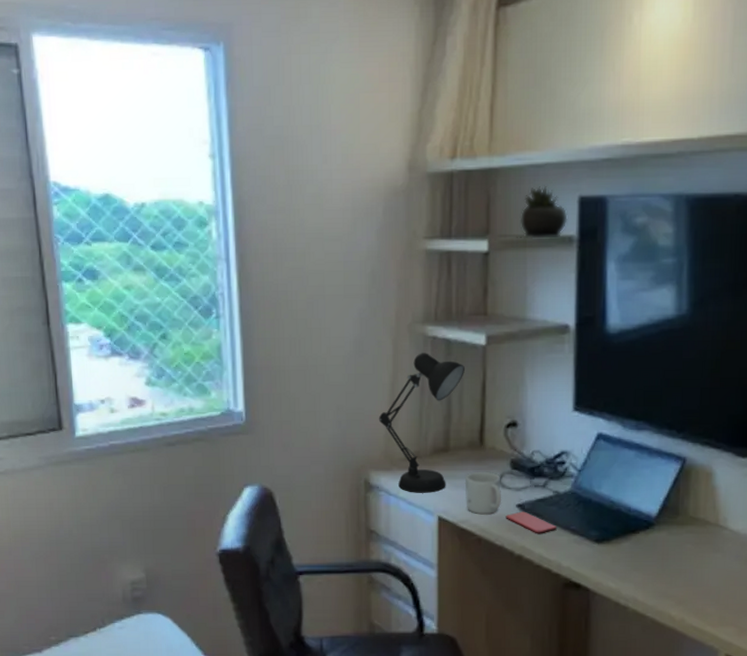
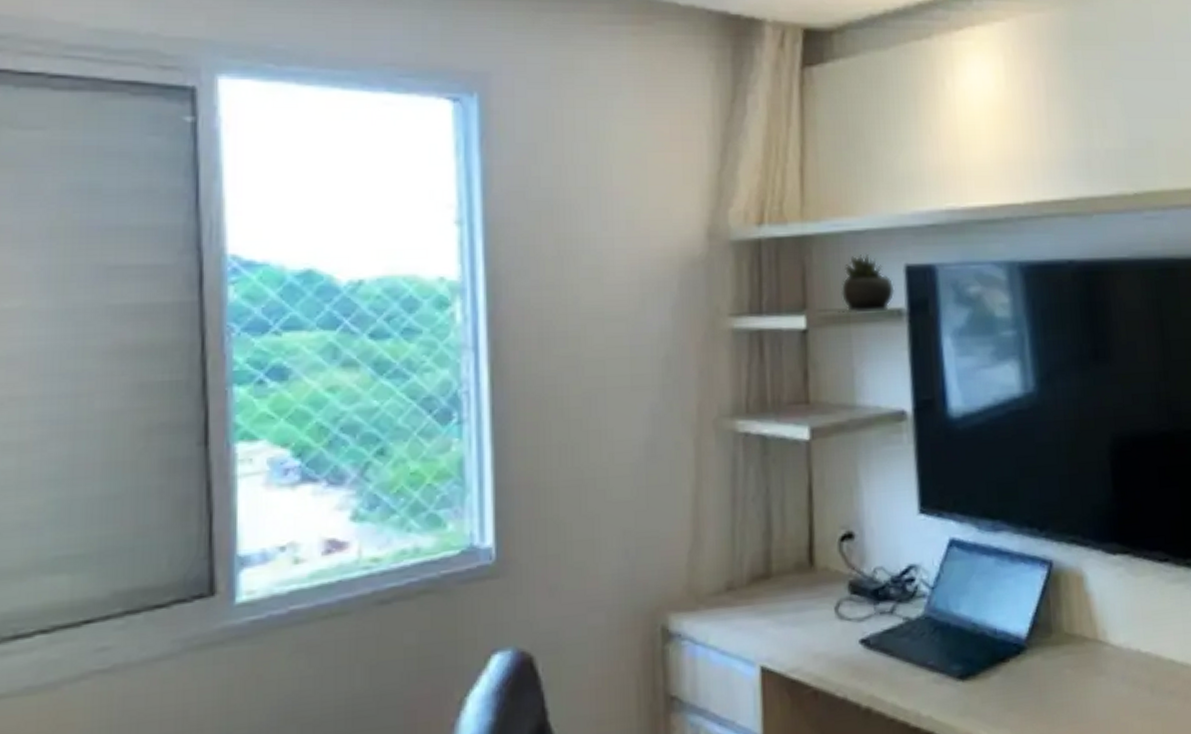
desk lamp: present [378,353,465,493] -> none [678,453,786,638]
mug: present [464,471,502,515] -> none [793,600,842,659]
phone: present [505,511,557,534] -> none [847,648,911,677]

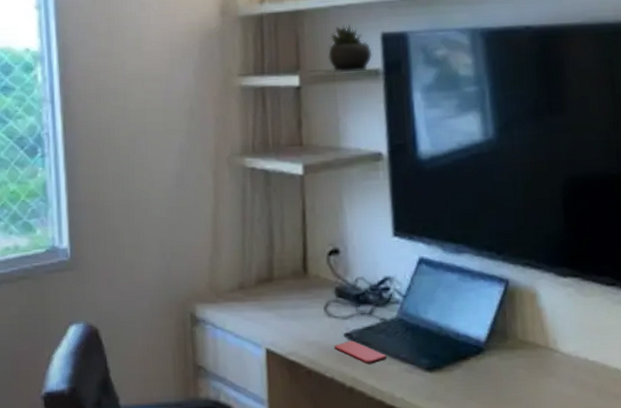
phone: none [847,648,911,677] -> present [334,340,387,364]

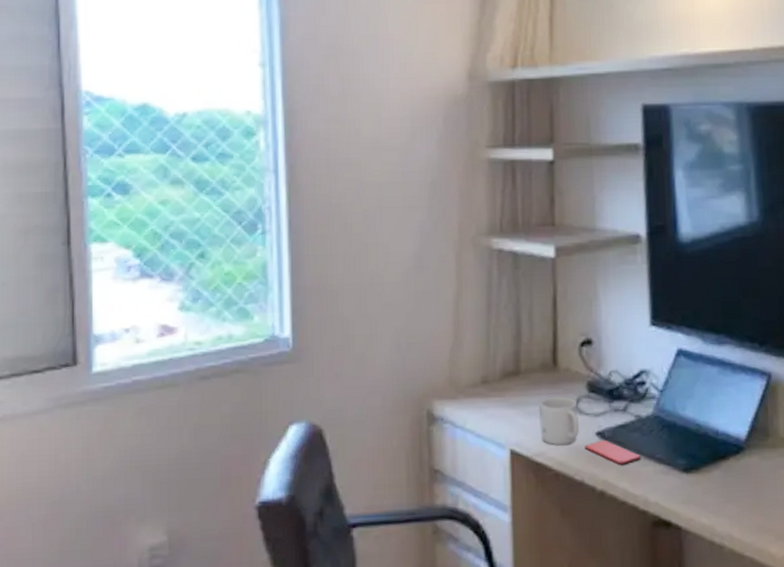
mug: none [291,300,330,346] -> present [538,396,580,446]
succulent plant: present [325,24,373,74] -> none [581,94,632,147]

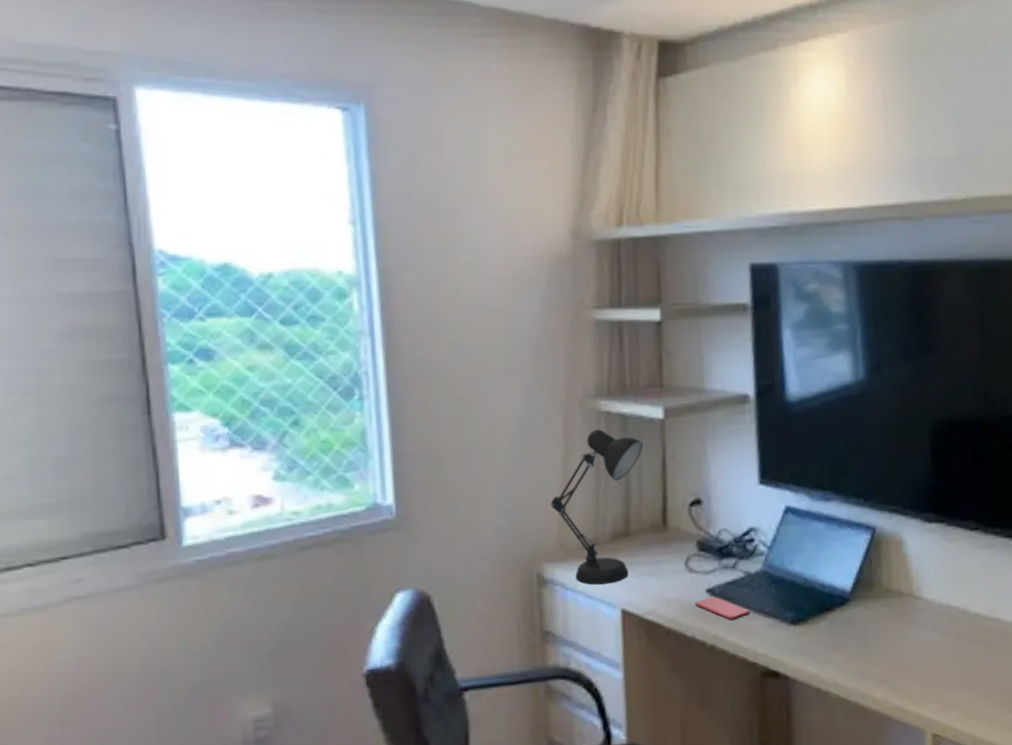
desk lamp: none [441,267,534,424] -> present [550,429,643,585]
mug: present [538,396,580,446] -> none [649,555,690,604]

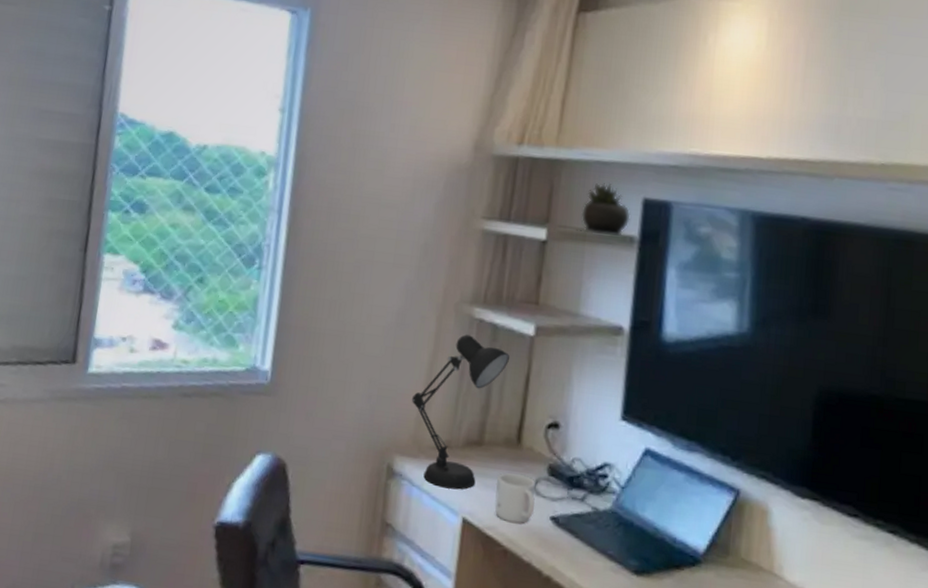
mug: none [649,555,690,604] -> present [495,472,536,523]
succulent plant: none [689,252,740,307] -> present [576,182,631,236]
phone: present [695,596,750,621] -> none [536,525,593,555]

